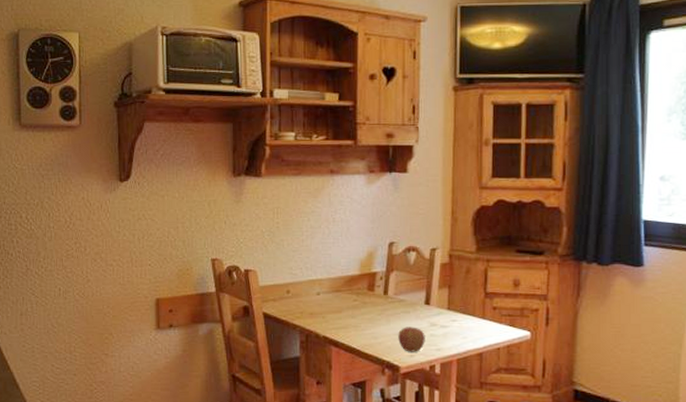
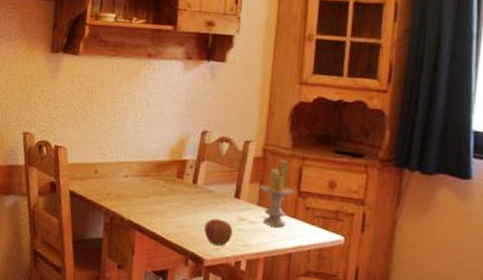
candle: none [448,263,482,329] -> present [260,159,295,228]

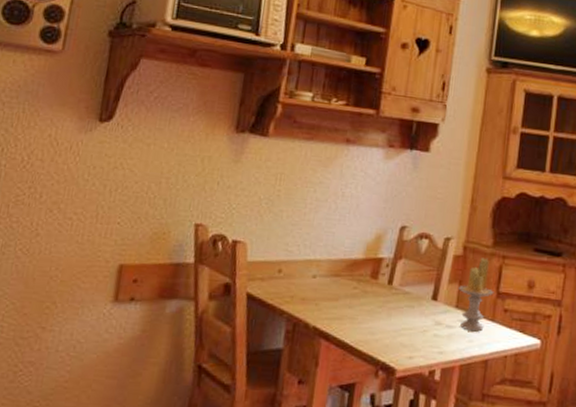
apple: present [204,218,233,246] -> none [397,323,428,354]

